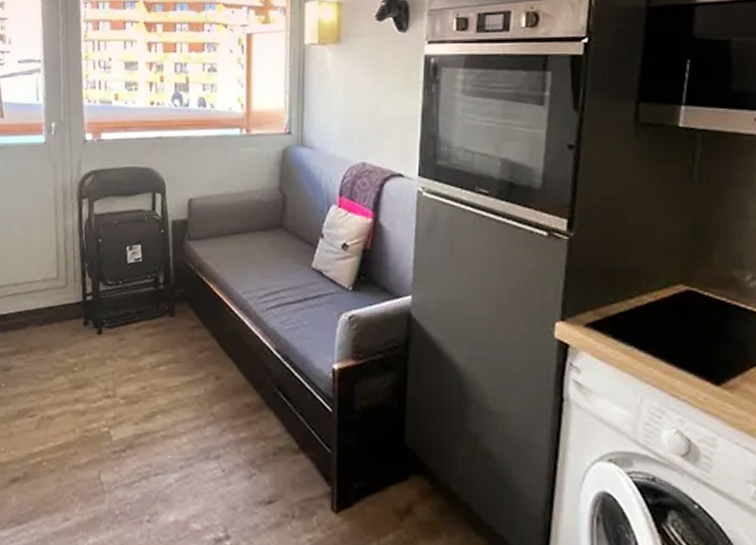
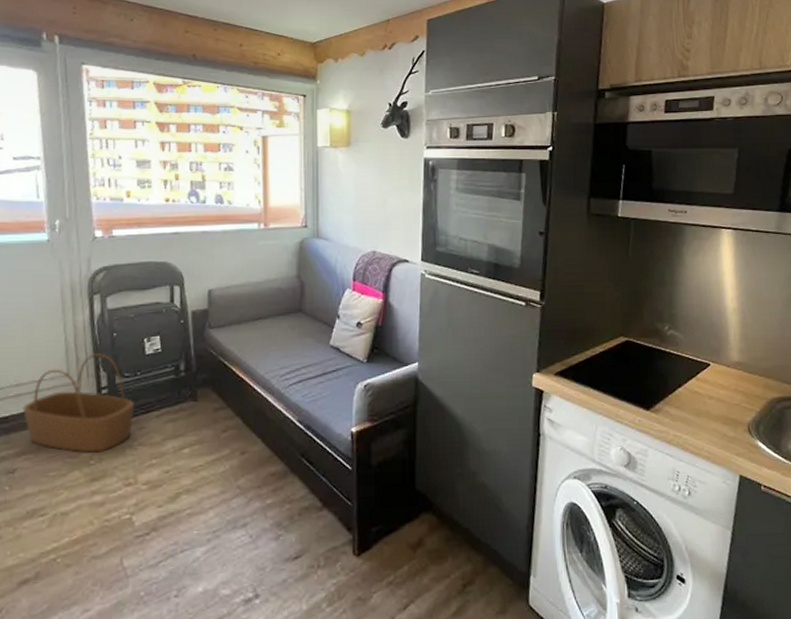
basket: none [18,258,116,360] -> present [22,353,135,453]

